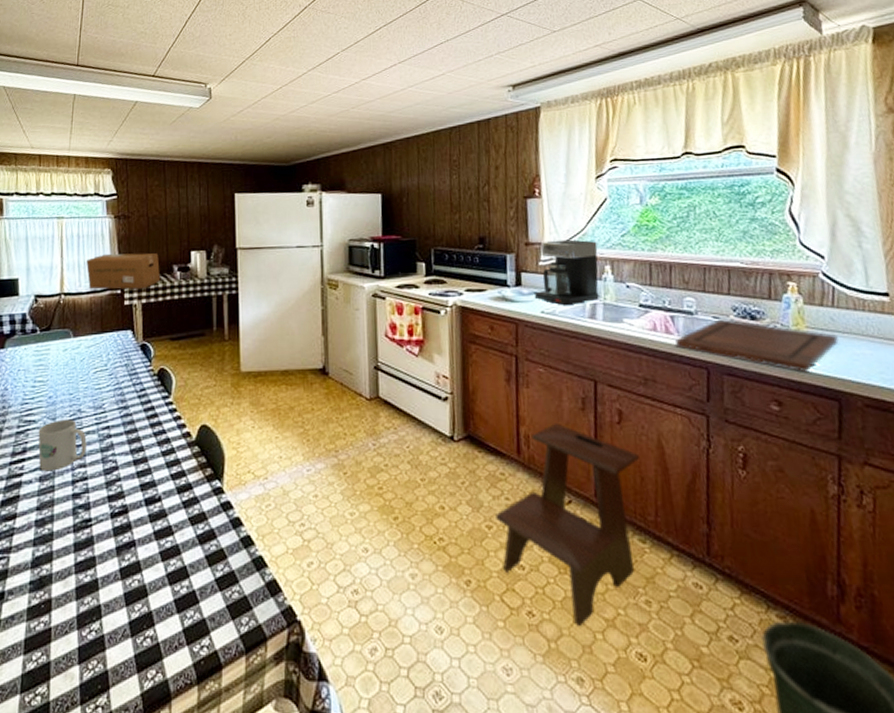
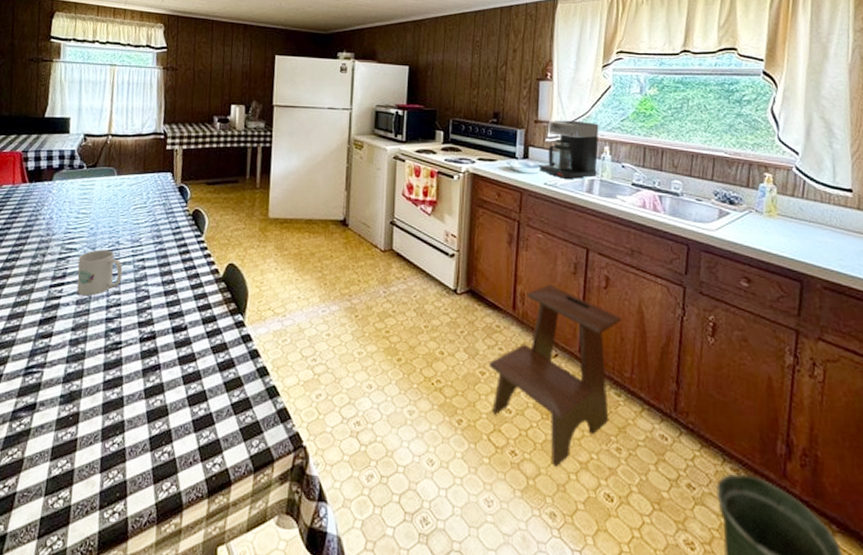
box: present [86,253,161,290] -> none [134,101,202,136]
cutting board: present [674,317,839,373] -> none [660,200,805,255]

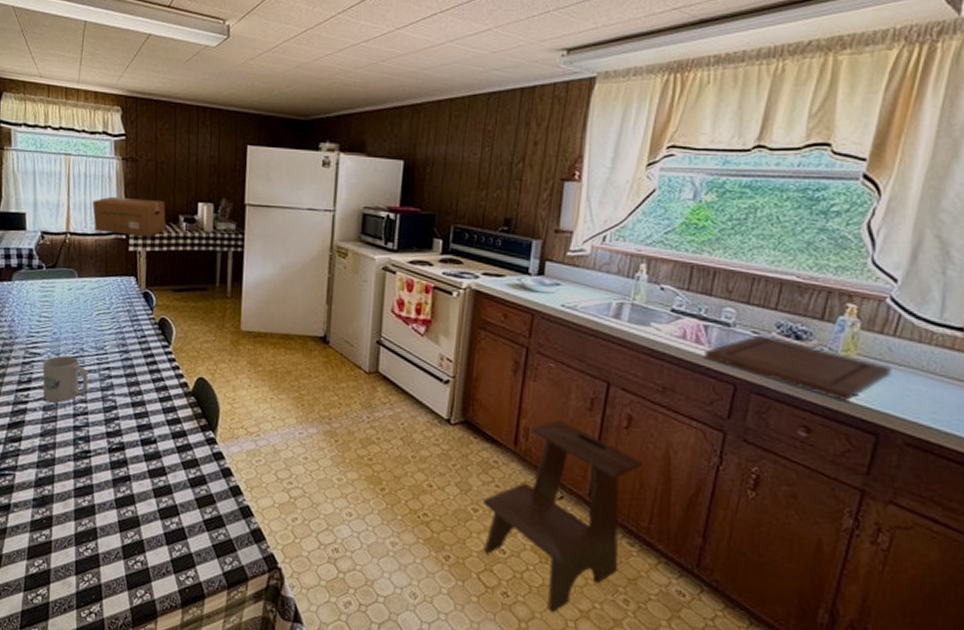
box: none [134,101,202,136] -> present [92,196,167,236]
coffee maker: present [539,120,599,179] -> none [556,230,636,302]
cutting board: none [660,200,805,255] -> present [703,333,892,402]

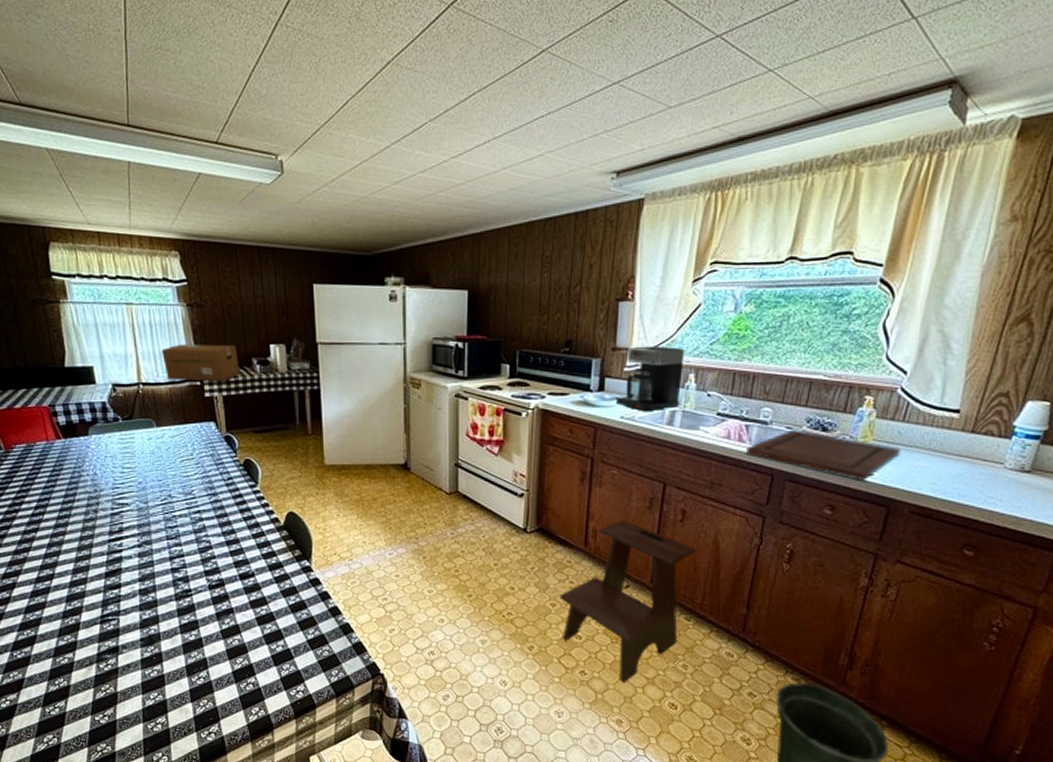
mug: present [42,355,89,403] -> none [132,503,181,549]
coffee maker: none [556,230,636,302] -> present [615,346,685,411]

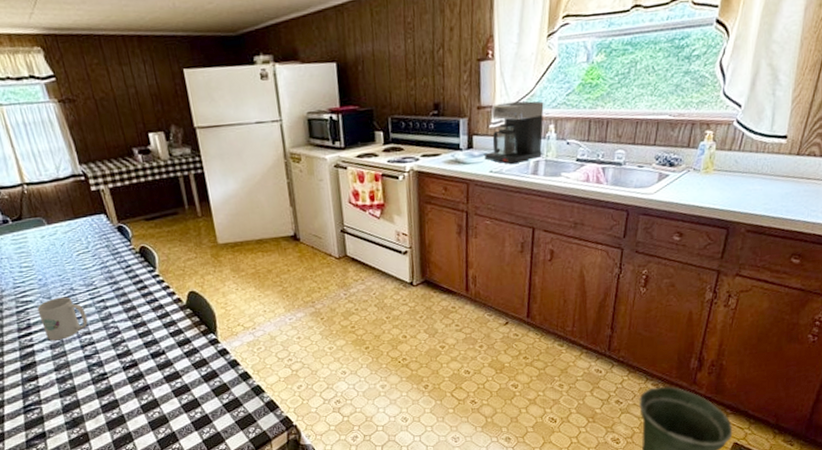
mug: none [132,503,181,549] -> present [37,296,88,341]
box: present [162,344,241,382] -> none [40,137,123,178]
step stool: present [560,519,695,682] -> none [448,264,564,406]
cutting board: present [745,428,901,482] -> none [603,166,738,209]

